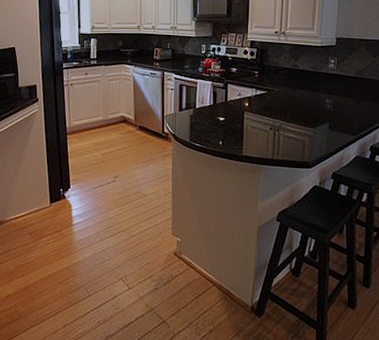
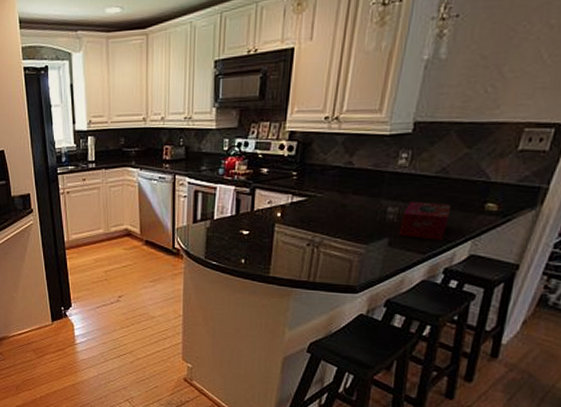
tissue box: none [336,94,368,125] -> present [399,201,451,241]

